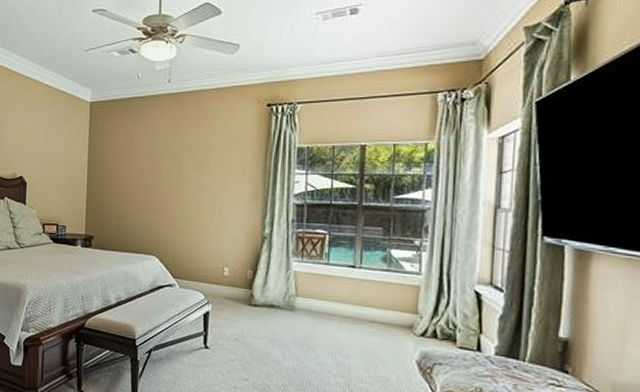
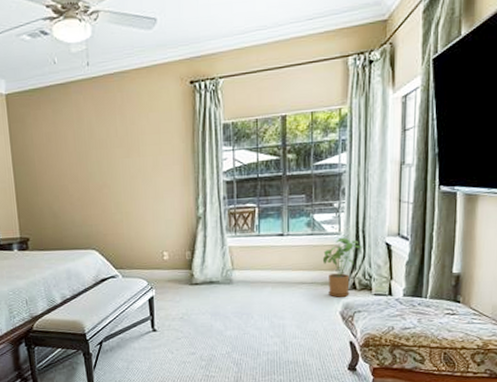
house plant: none [398,278,446,345] -> present [322,237,362,297]

